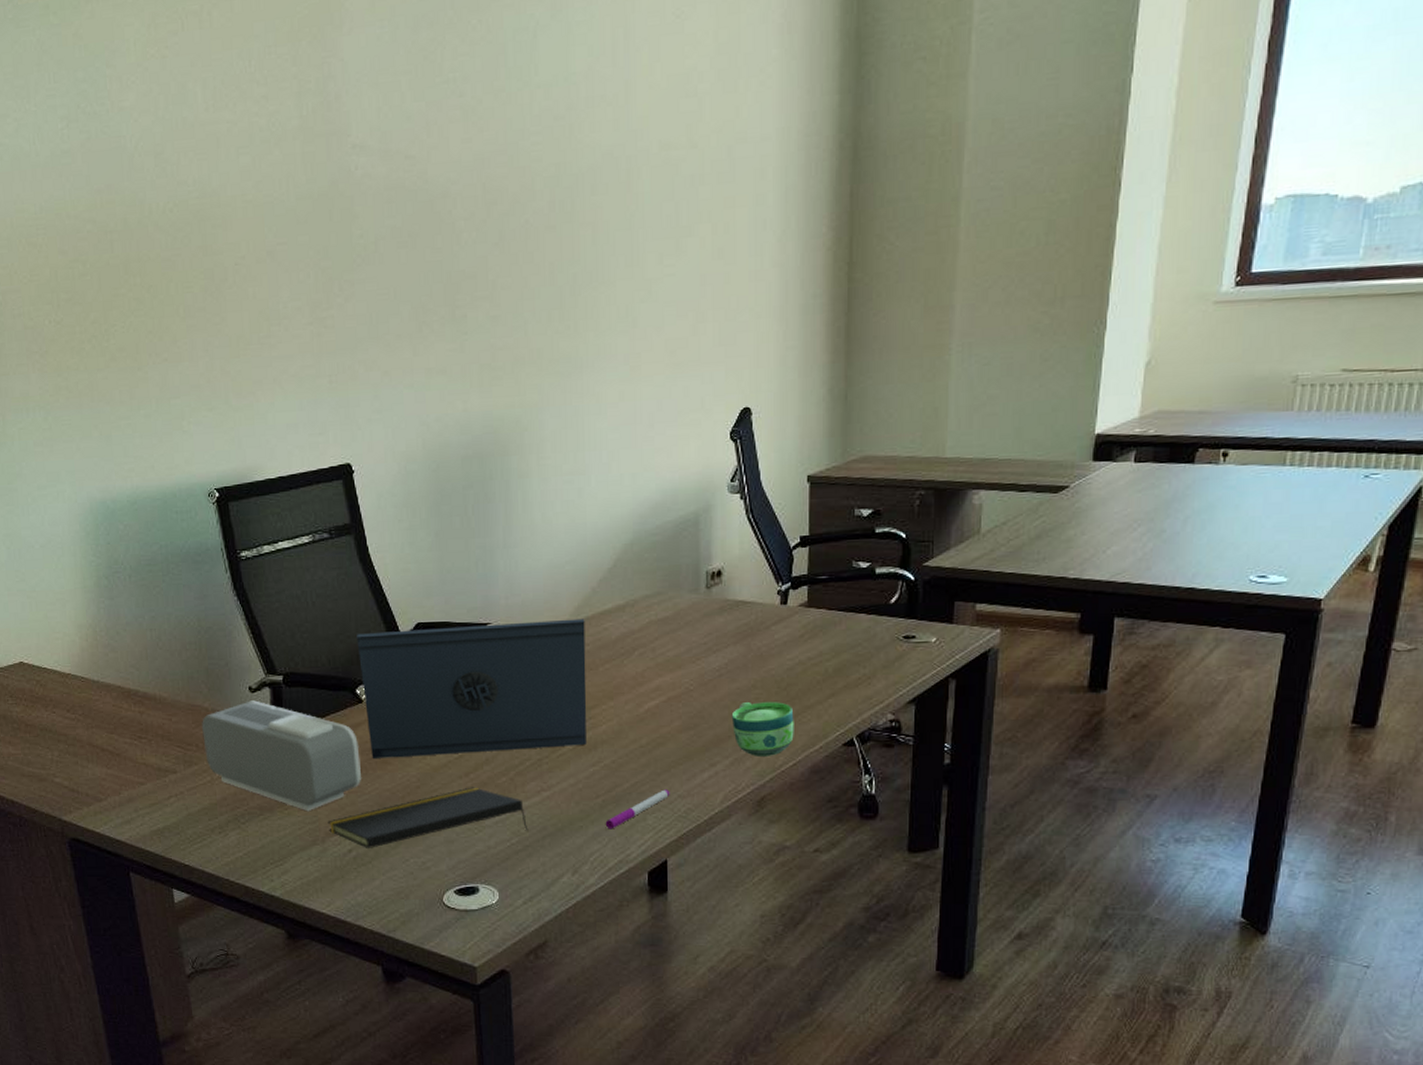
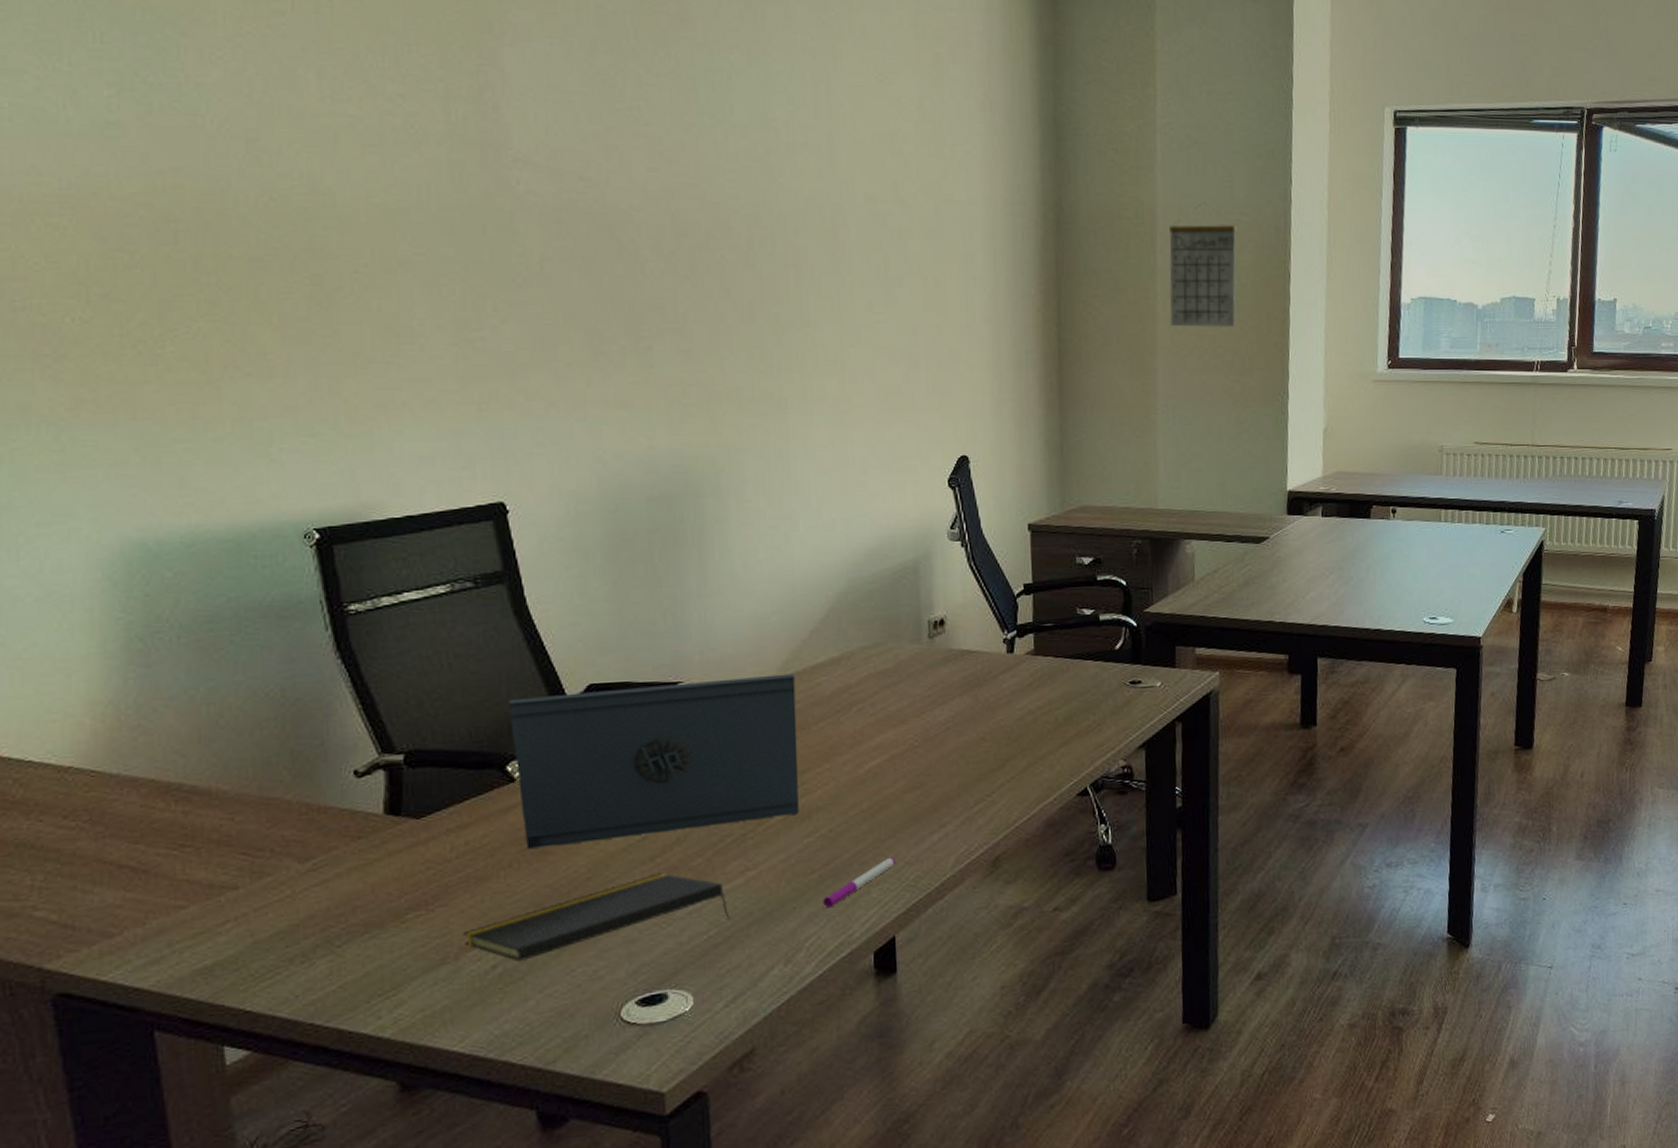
alarm clock: present [202,700,361,810] -> none [281,787,511,922]
cup: present [731,702,794,756] -> none [960,754,1027,813]
calendar: none [973,107,1060,256] -> present [1169,202,1237,327]

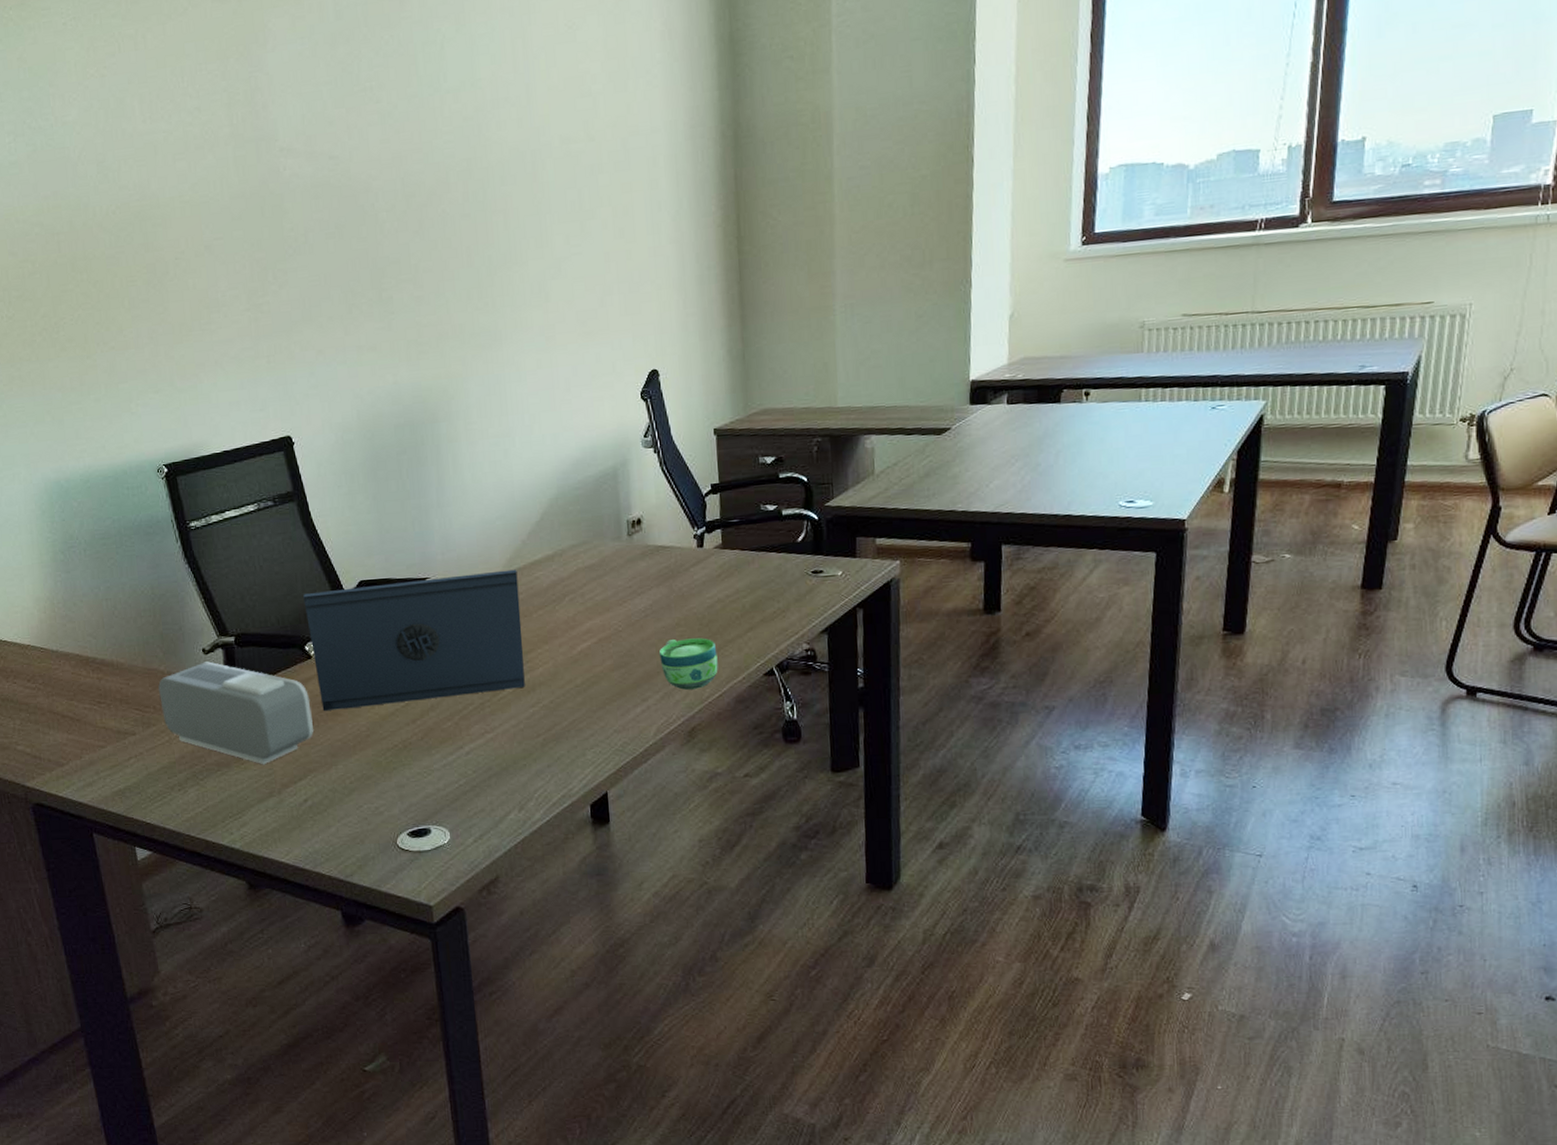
alarm clock: none [281,787,511,922] -> present [158,661,313,764]
notepad: present [463,873,730,962] -> none [283,733,475,797]
pen: present [822,857,897,908] -> none [547,725,607,766]
cup: none [960,754,1027,813] -> present [658,637,718,690]
calendar: present [1169,202,1237,327] -> none [846,96,916,228]

